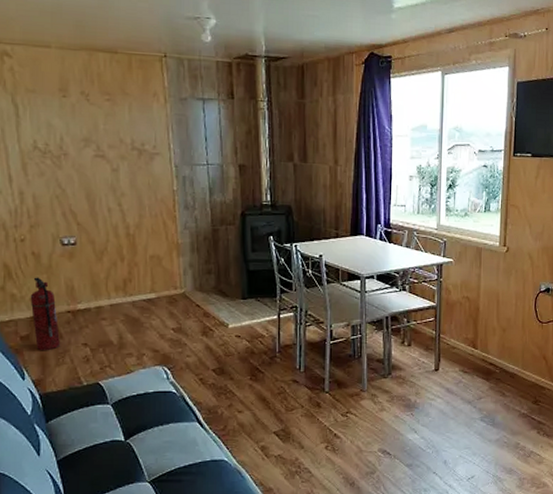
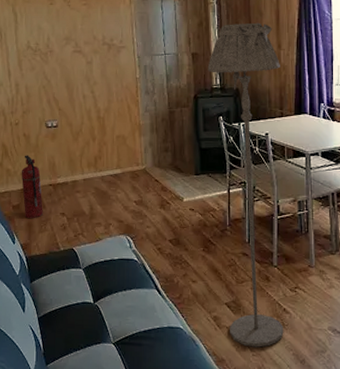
floor lamp: none [256,134,337,474] -> present [207,22,284,347]

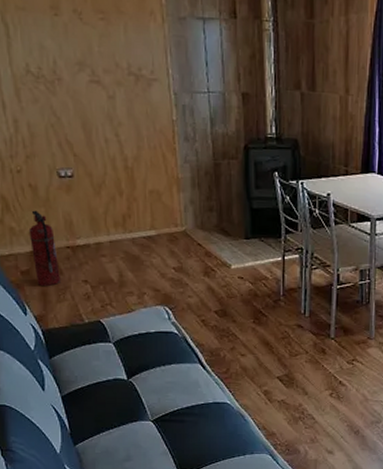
floor lamp: present [207,22,284,347] -> none [261,58,347,420]

